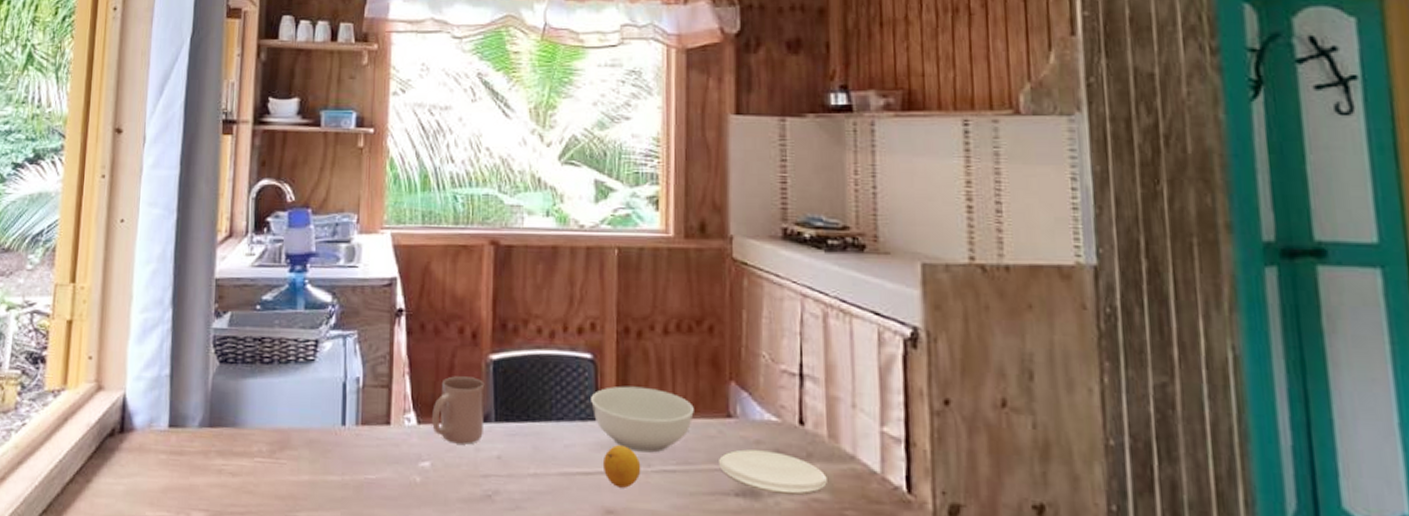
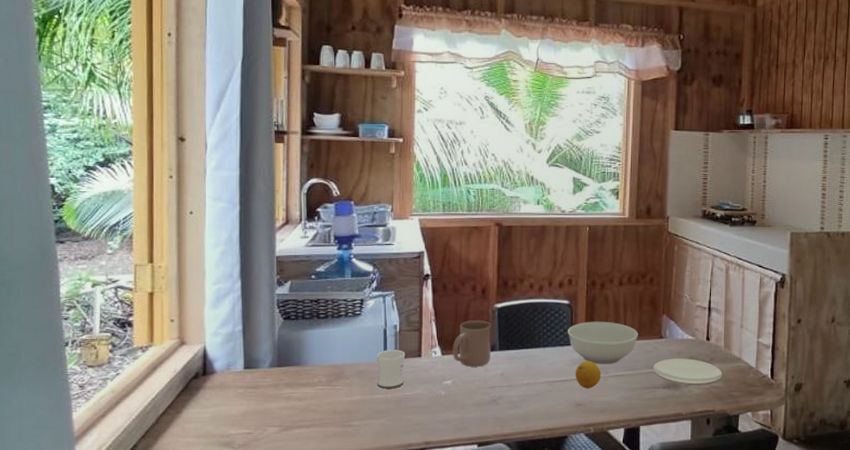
mug: none [332,412,370,469] -> present [376,350,405,389]

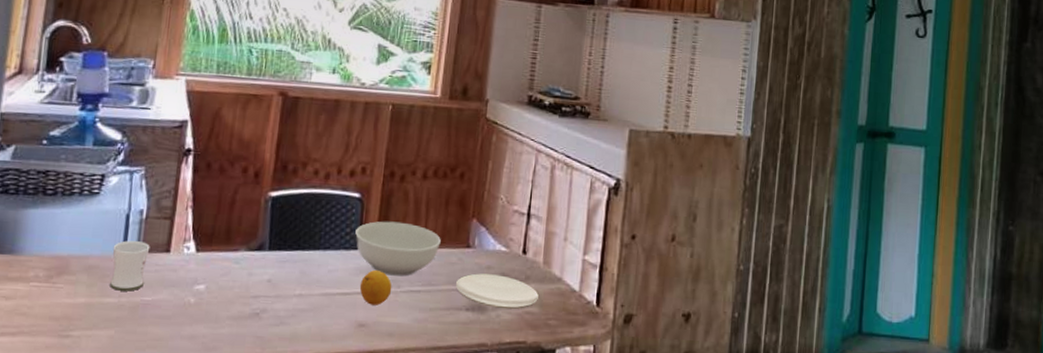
cup: present [453,320,492,367] -> none [210,210,262,270]

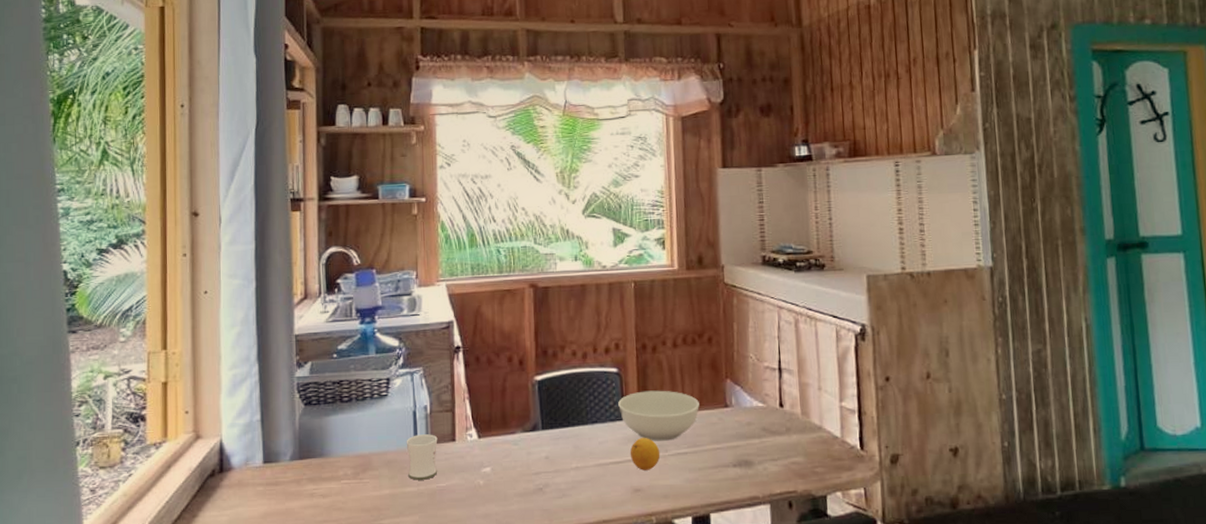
plate: present [456,273,539,310] -> none [720,429,802,462]

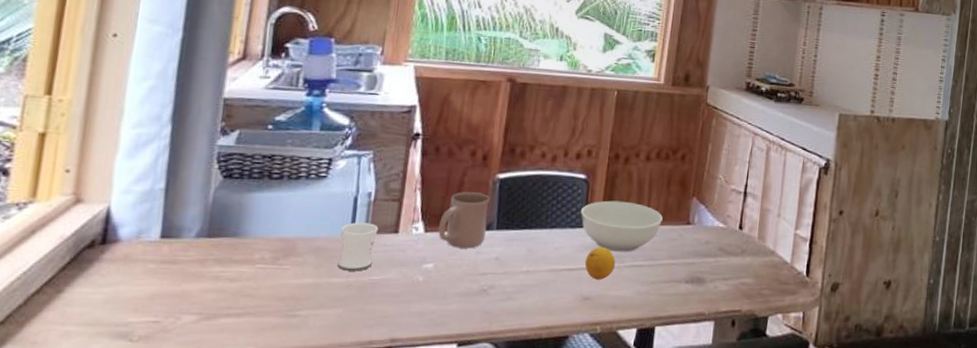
cup: none [490,396,533,451] -> present [438,192,490,249]

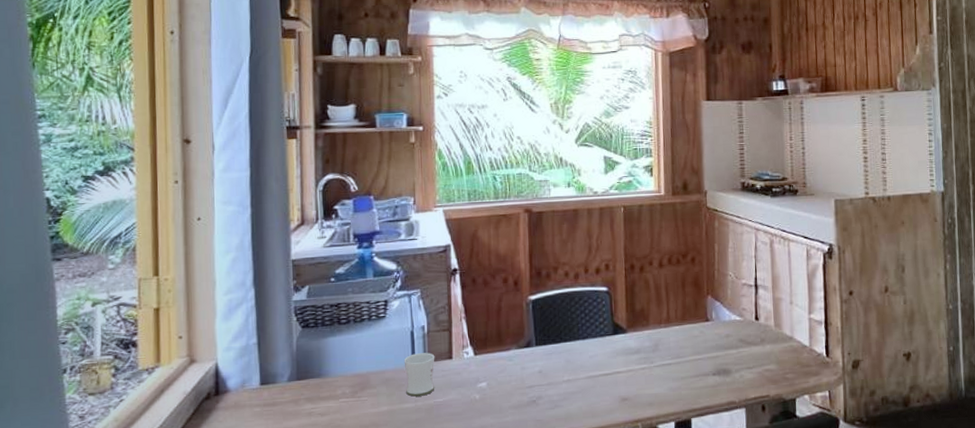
cup: present [438,192,490,249] -> none [486,315,528,366]
bowl: present [581,200,663,252] -> none [608,307,683,354]
fruit: present [584,247,616,280] -> none [618,351,646,381]

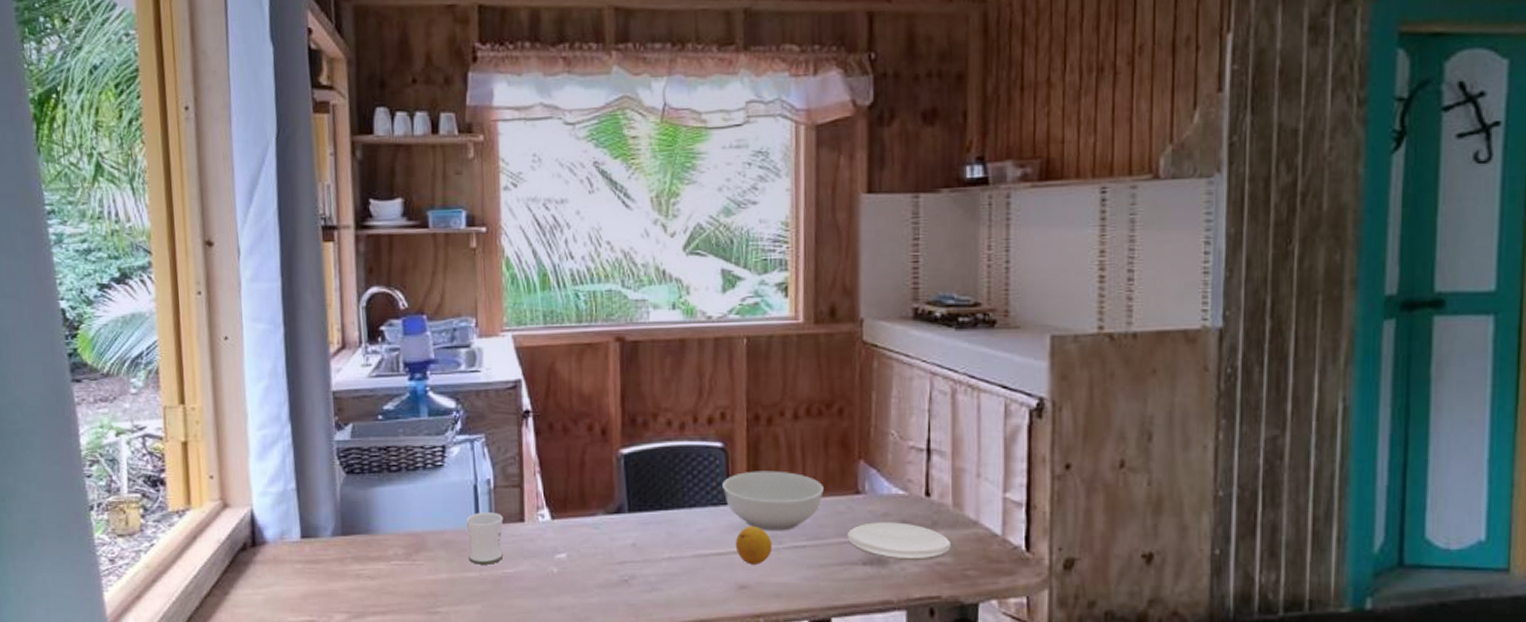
bowl: none [608,307,683,354] -> present [722,470,824,531]
fruit: none [618,351,646,381] -> present [735,527,773,565]
plate: none [701,341,774,370] -> present [848,522,951,561]

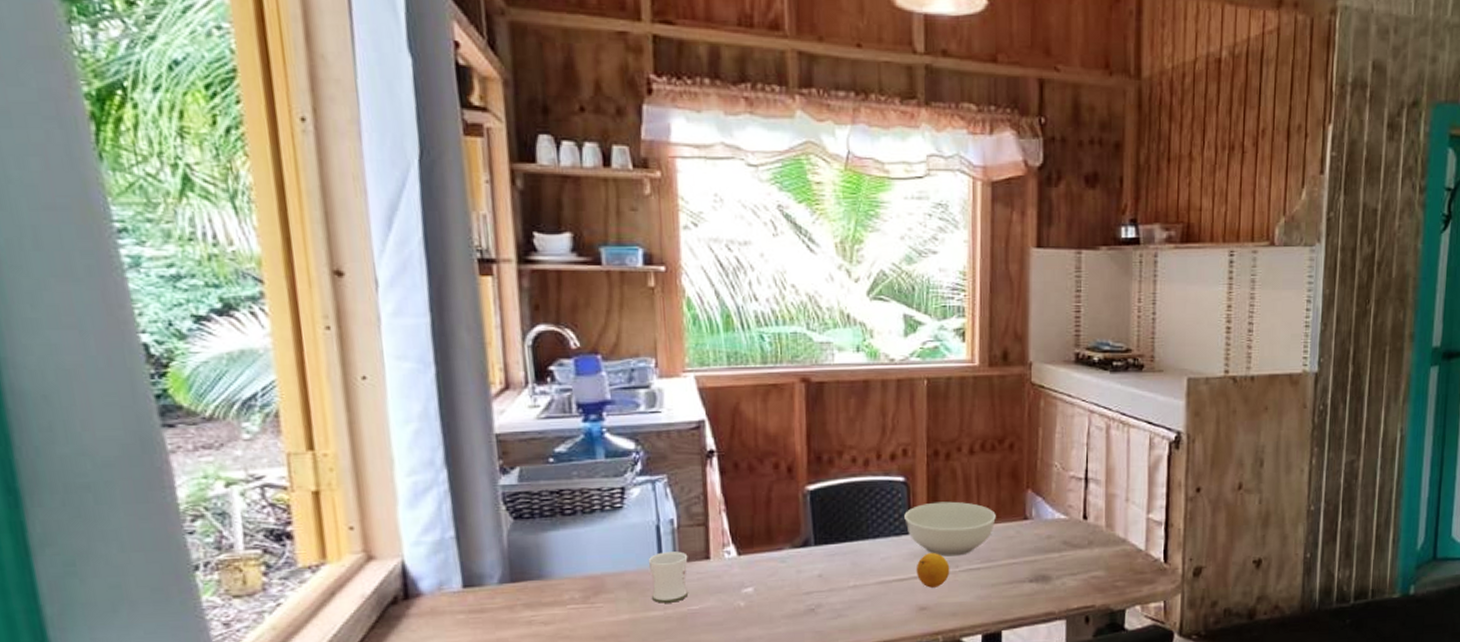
plate: present [848,522,951,561] -> none [1017,543,1103,577]

